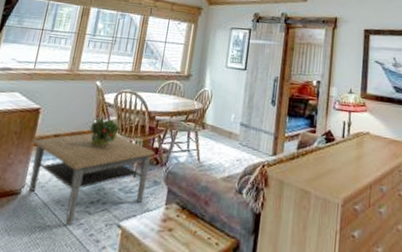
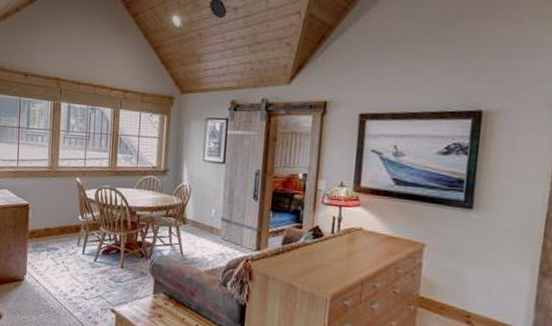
coffee table: present [28,132,155,225] -> none [27,226,139,308]
potted plant: present [89,112,122,147] -> none [75,208,106,240]

